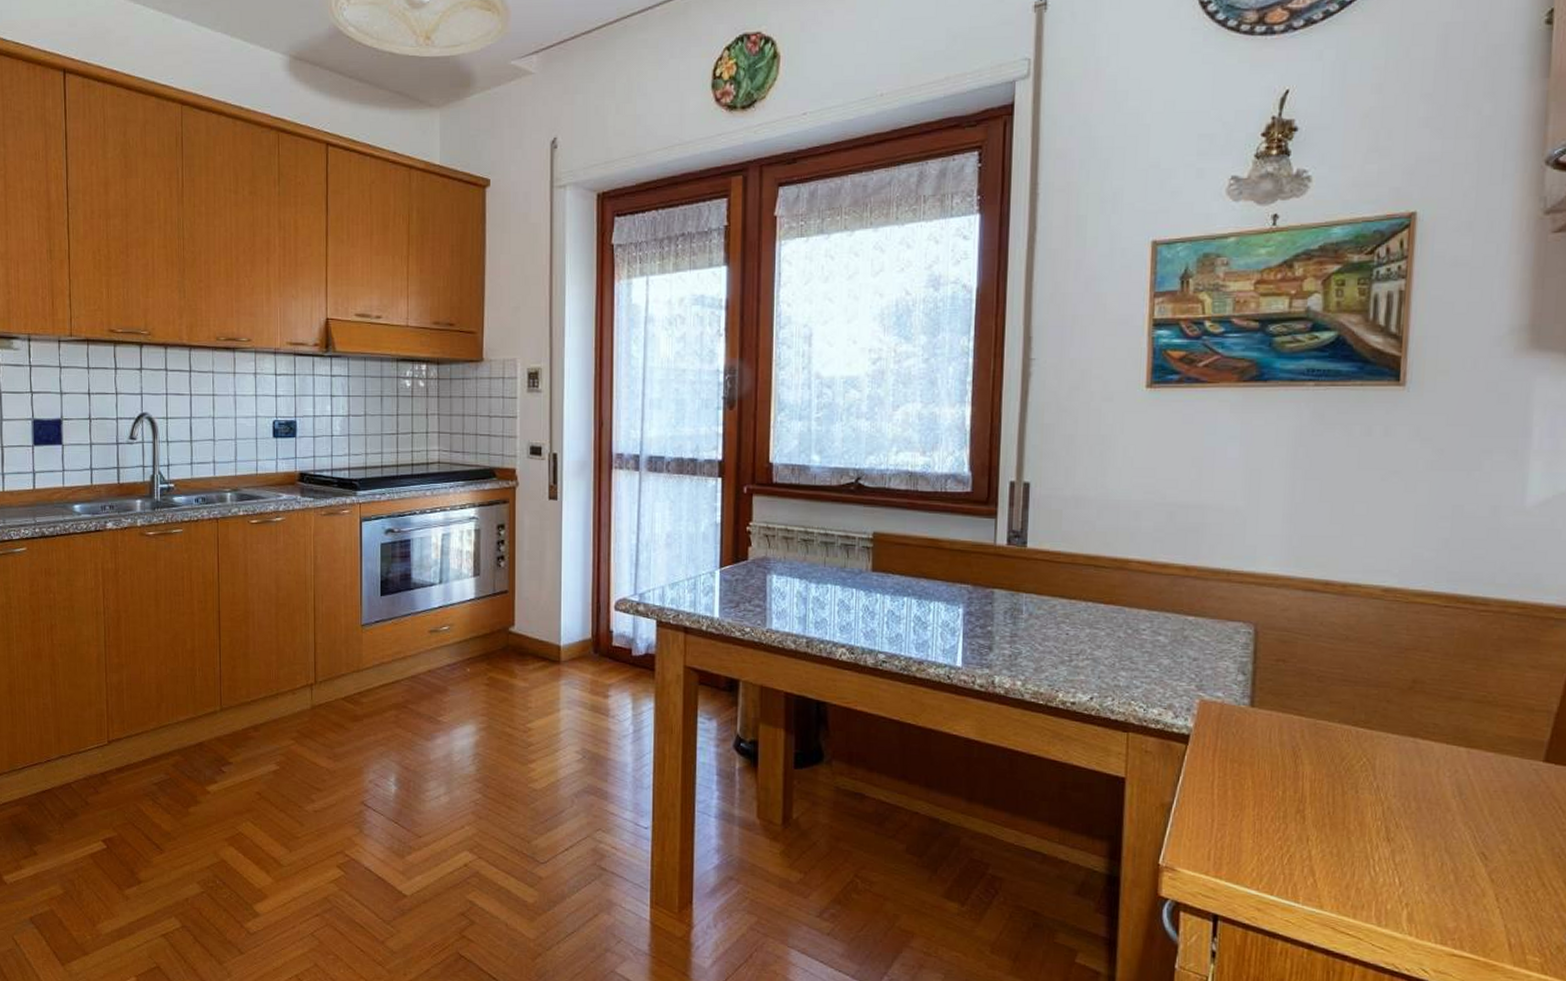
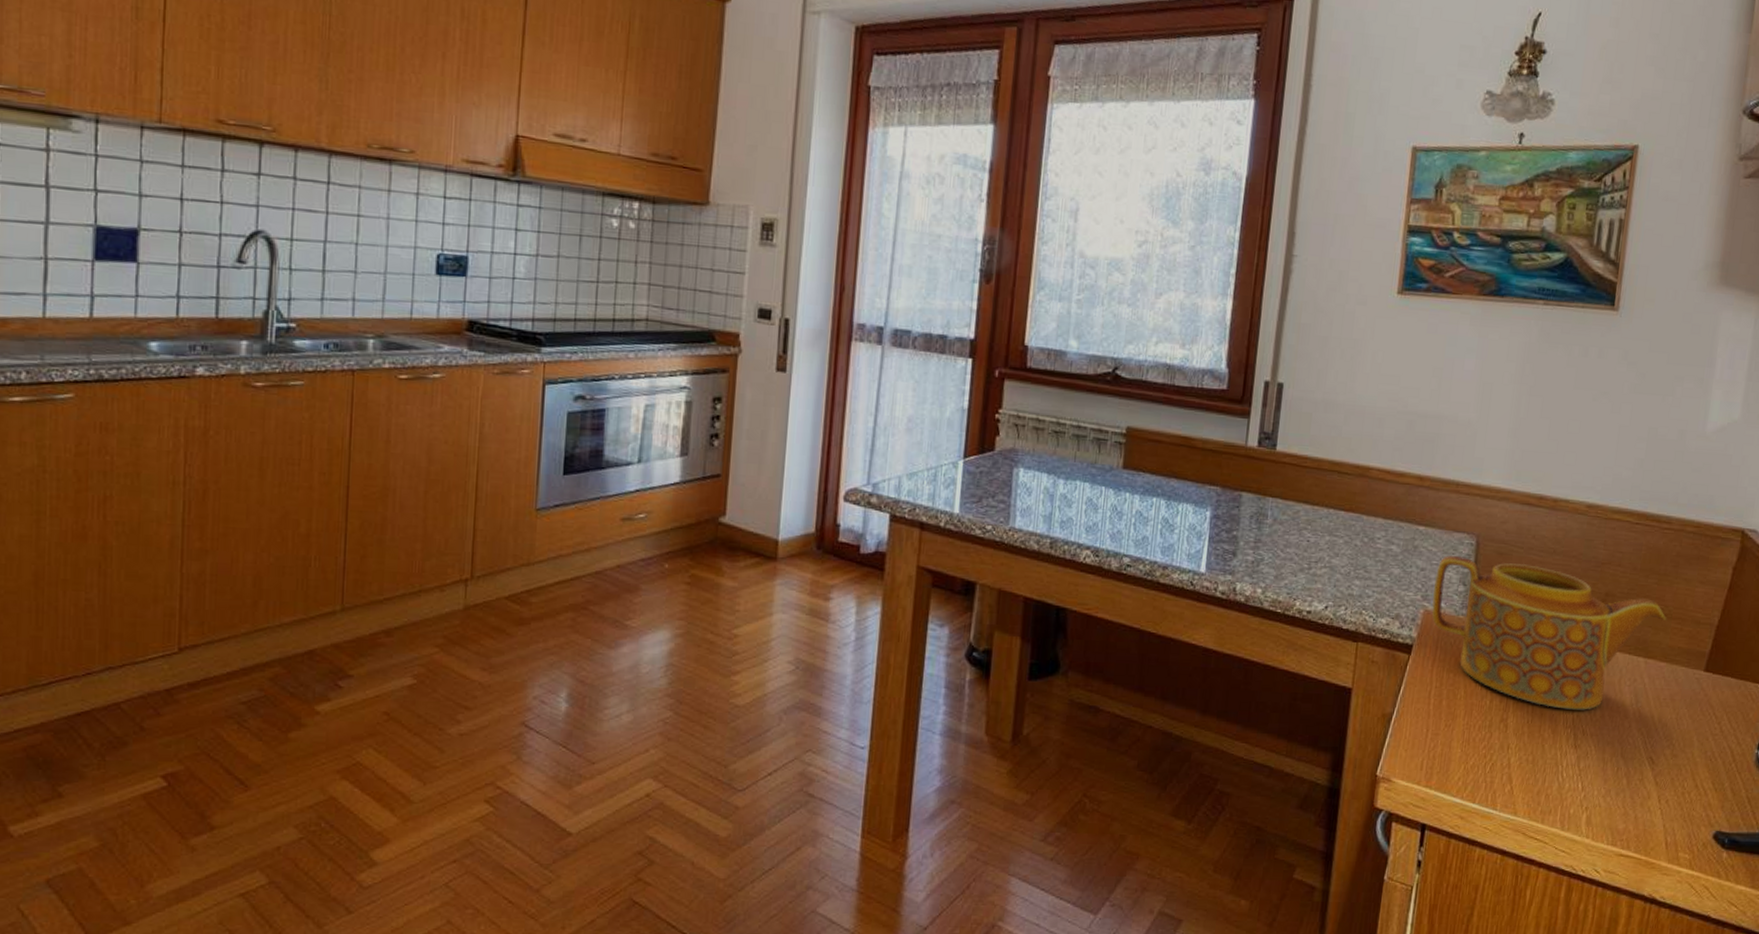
teapot: none [1208,645,1492,802] -> present [1432,556,1667,710]

